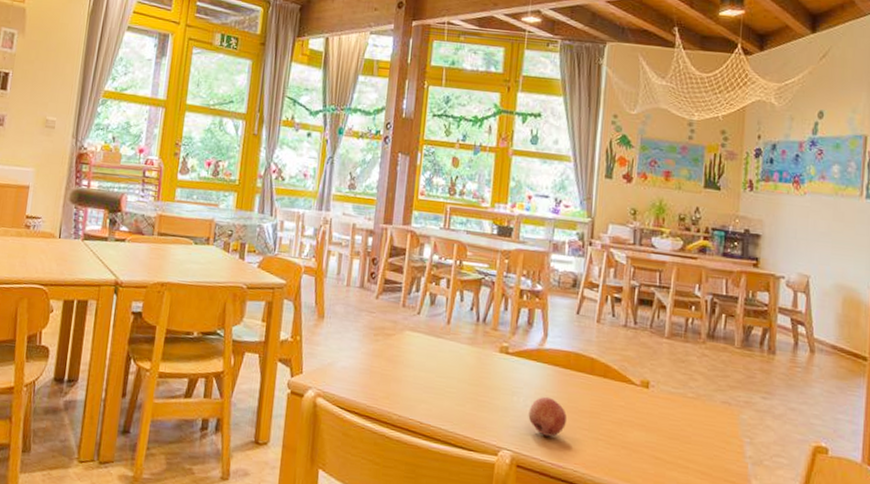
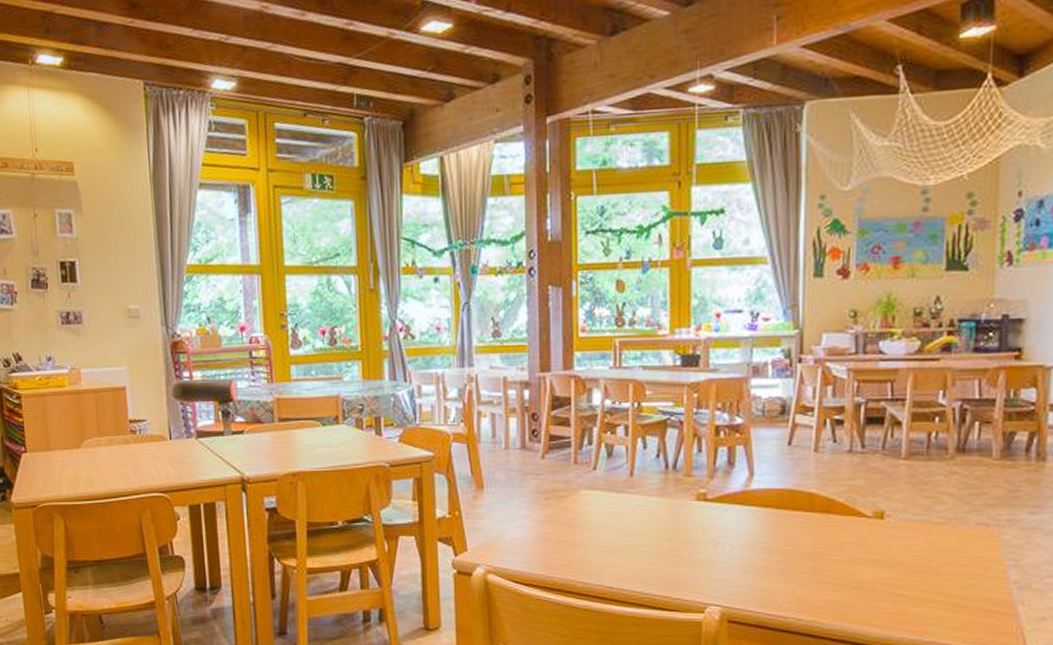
fruit: present [528,396,567,437] -> none [737,542,785,586]

